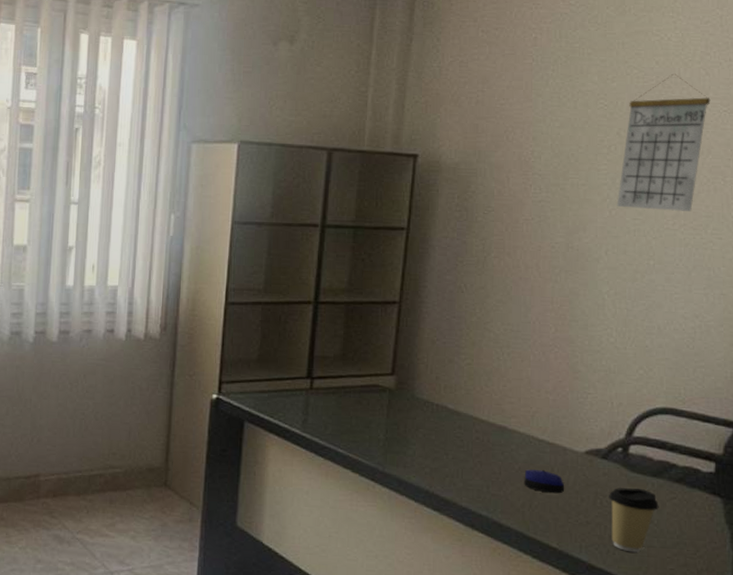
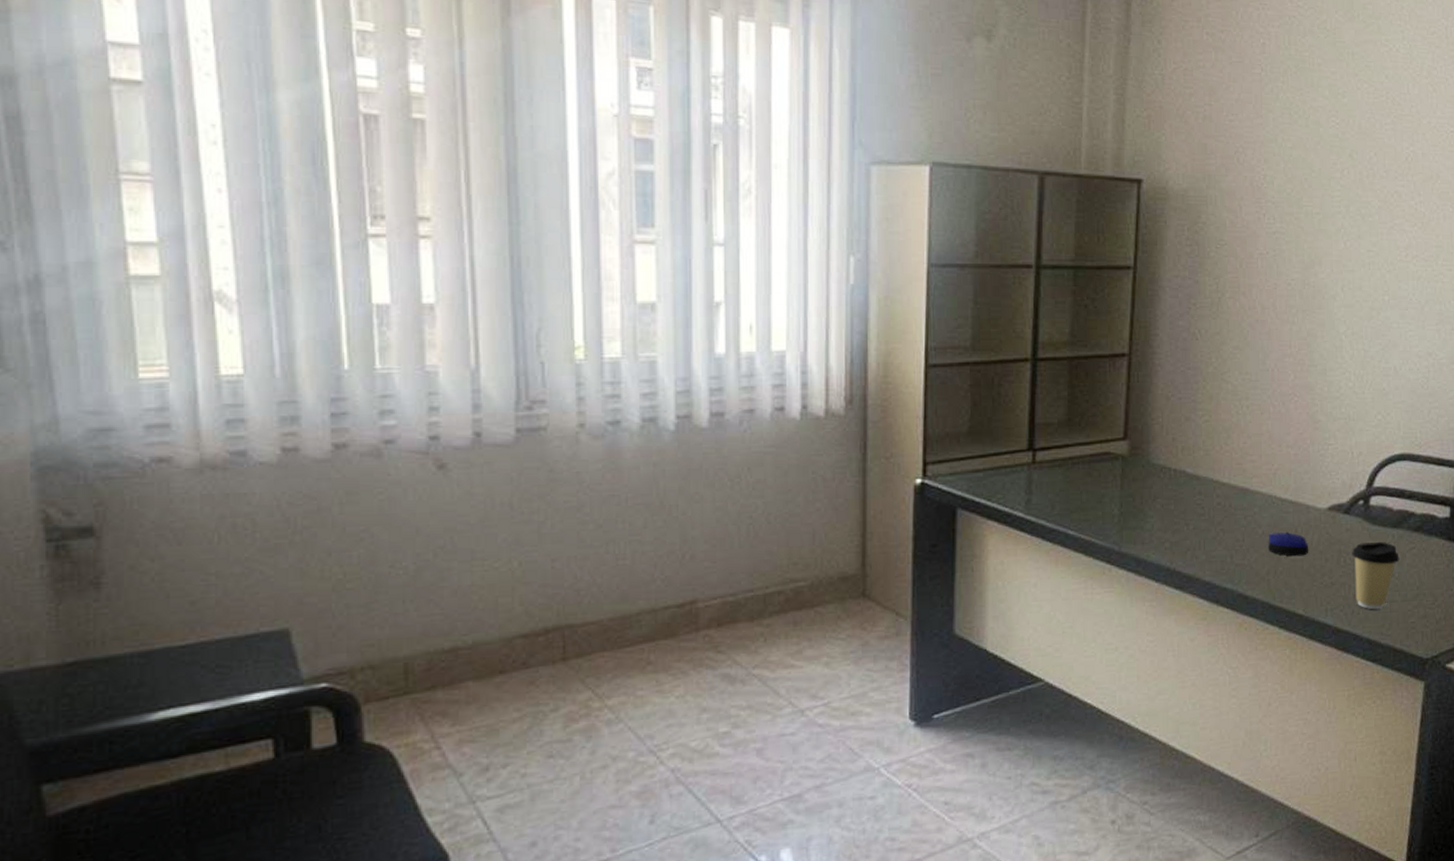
calendar: present [616,73,711,212] -> none [1351,89,1438,242]

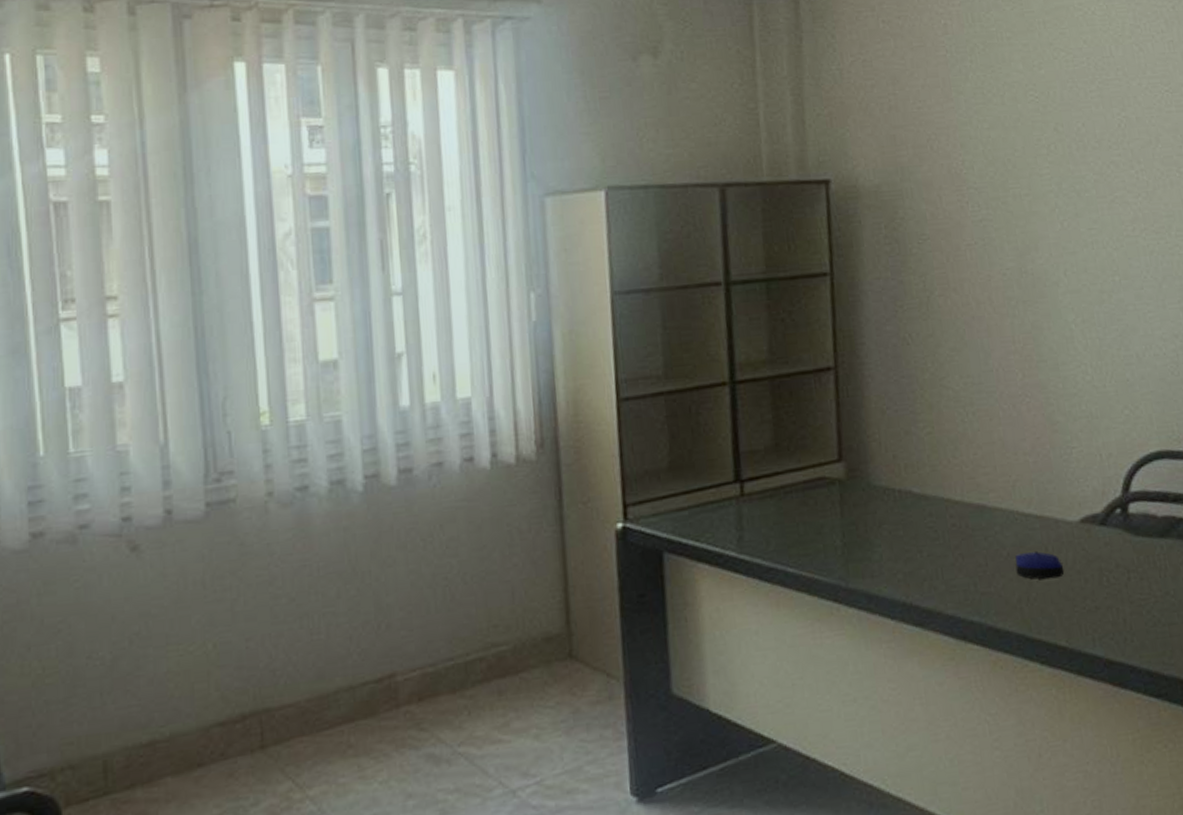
coffee cup: present [1352,542,1400,610] -> none [1115,555,1173,636]

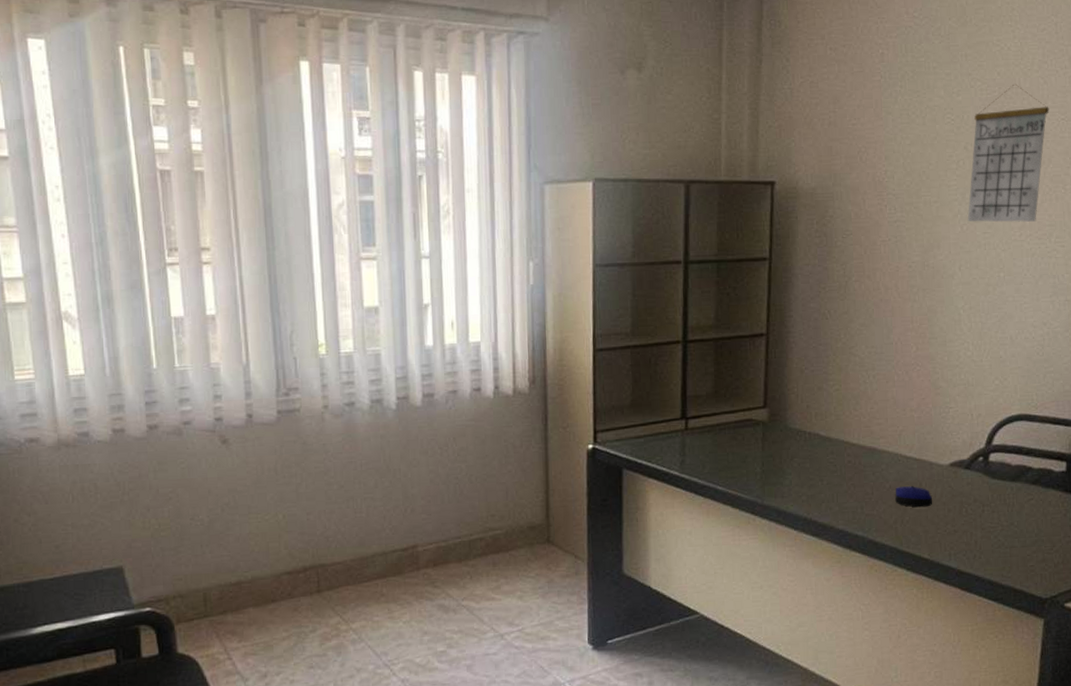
calendar: none [1062,52,1150,217] -> present [967,84,1049,223]

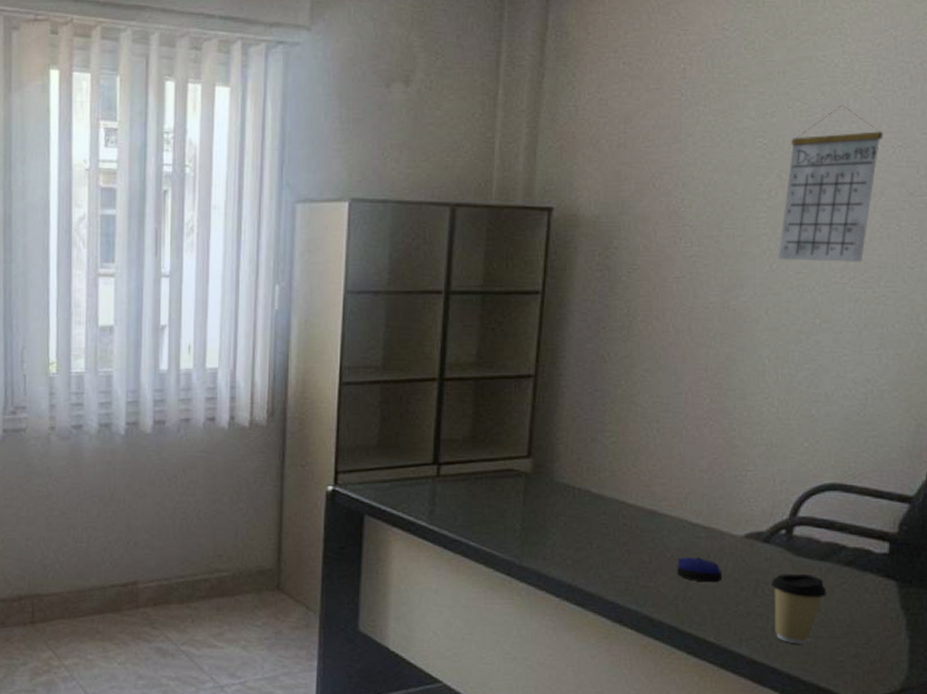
coffee cup: none [973,494,1018,555] -> present [771,574,827,645]

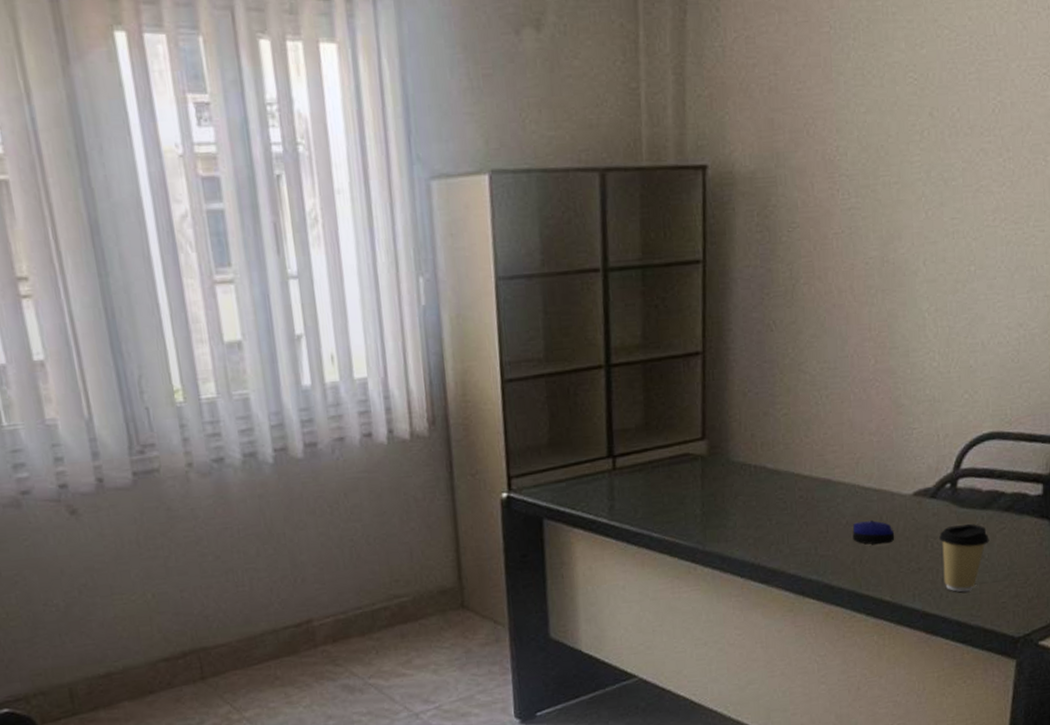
calendar: present [778,105,884,263] -> none [933,30,1029,206]

